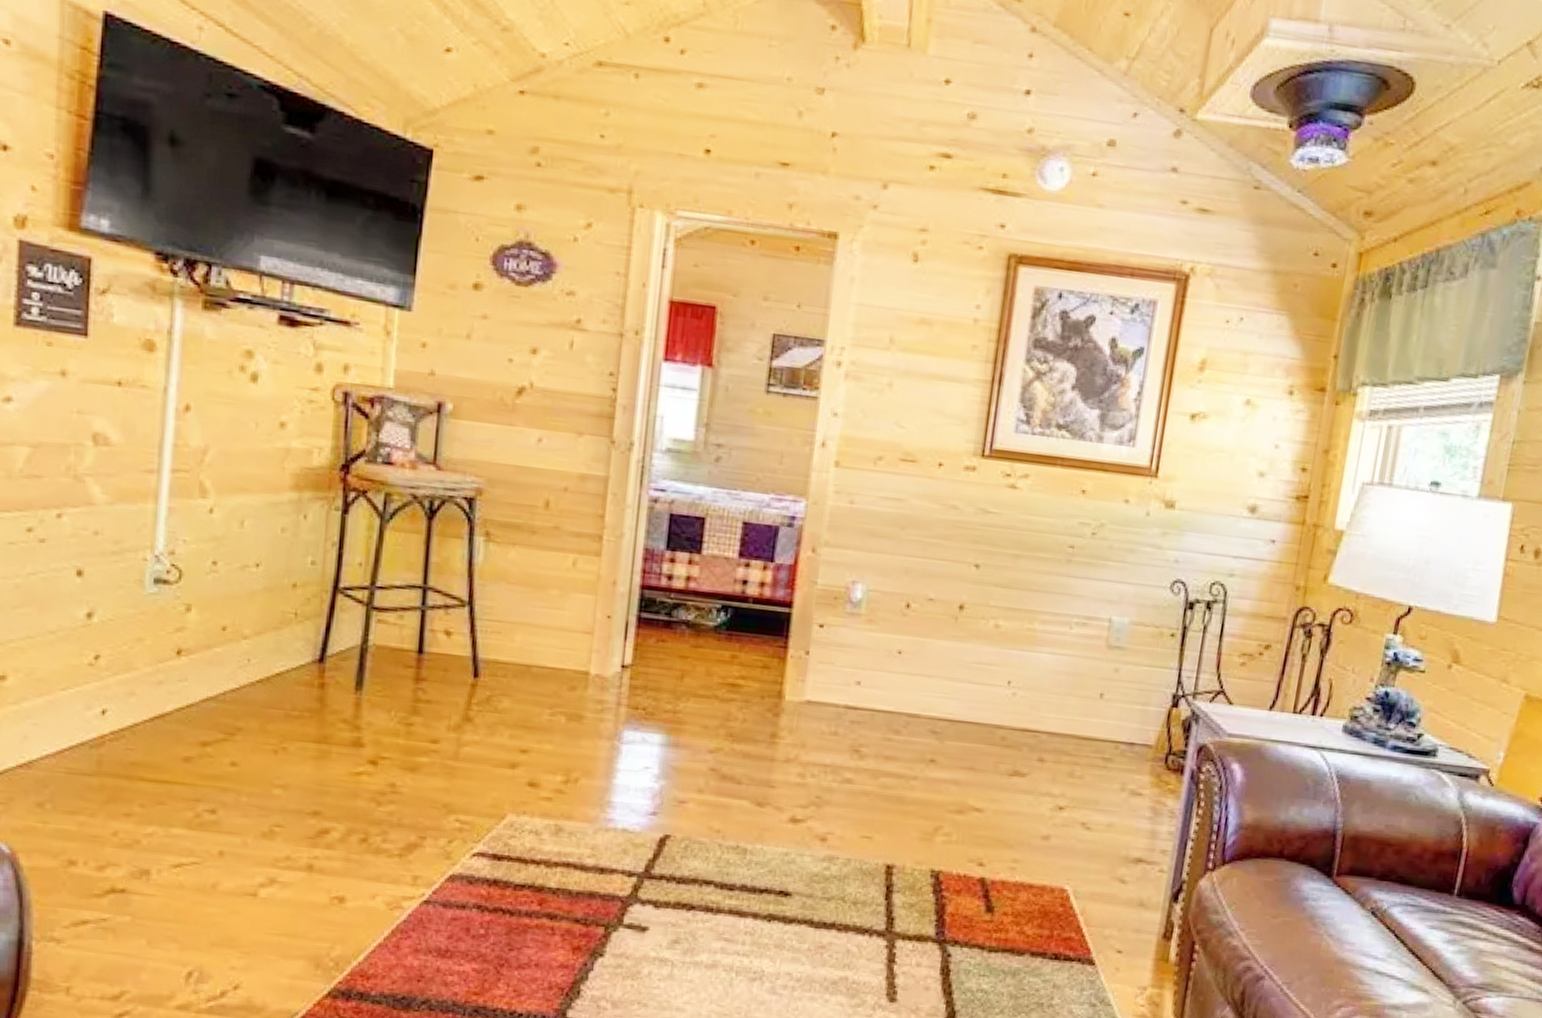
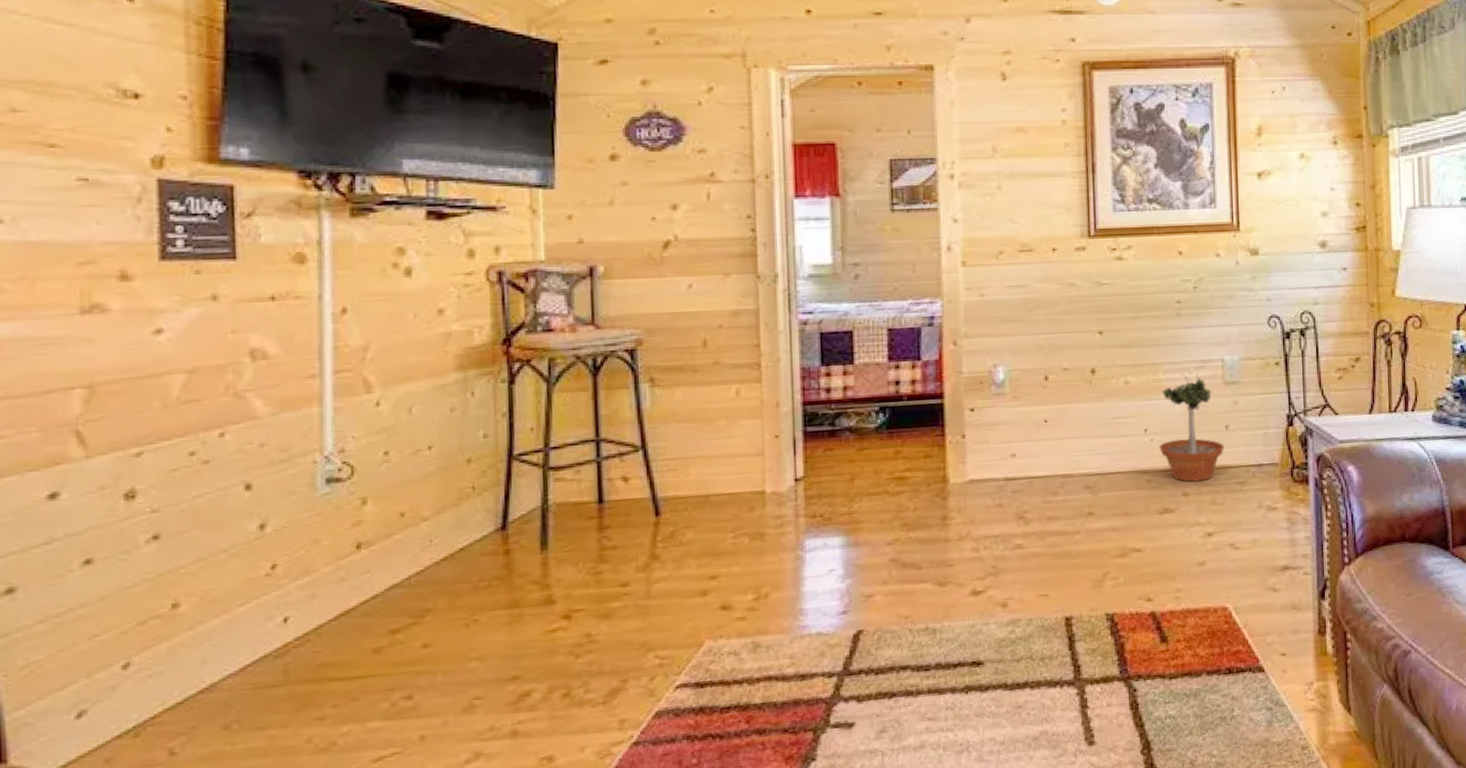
potted tree: none [1020,625,1095,750] -> present [1159,368,1224,483]

